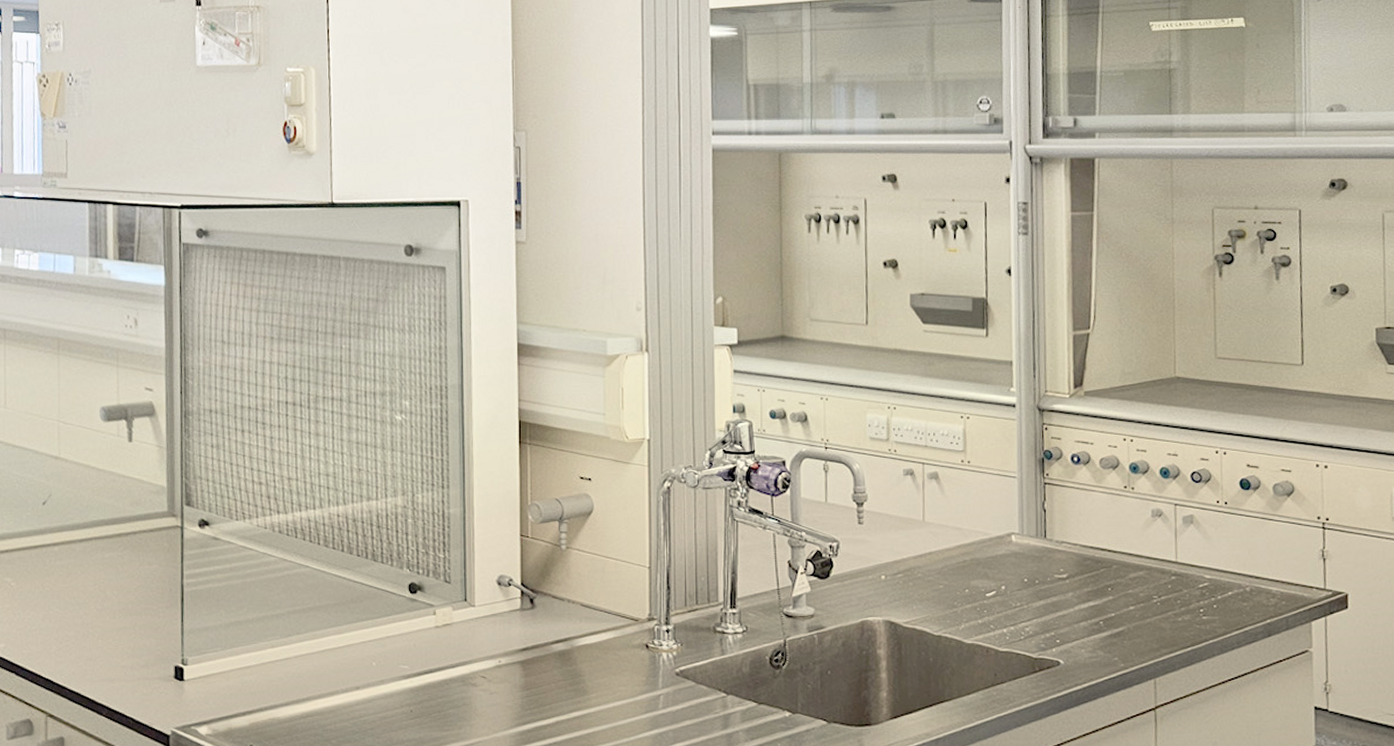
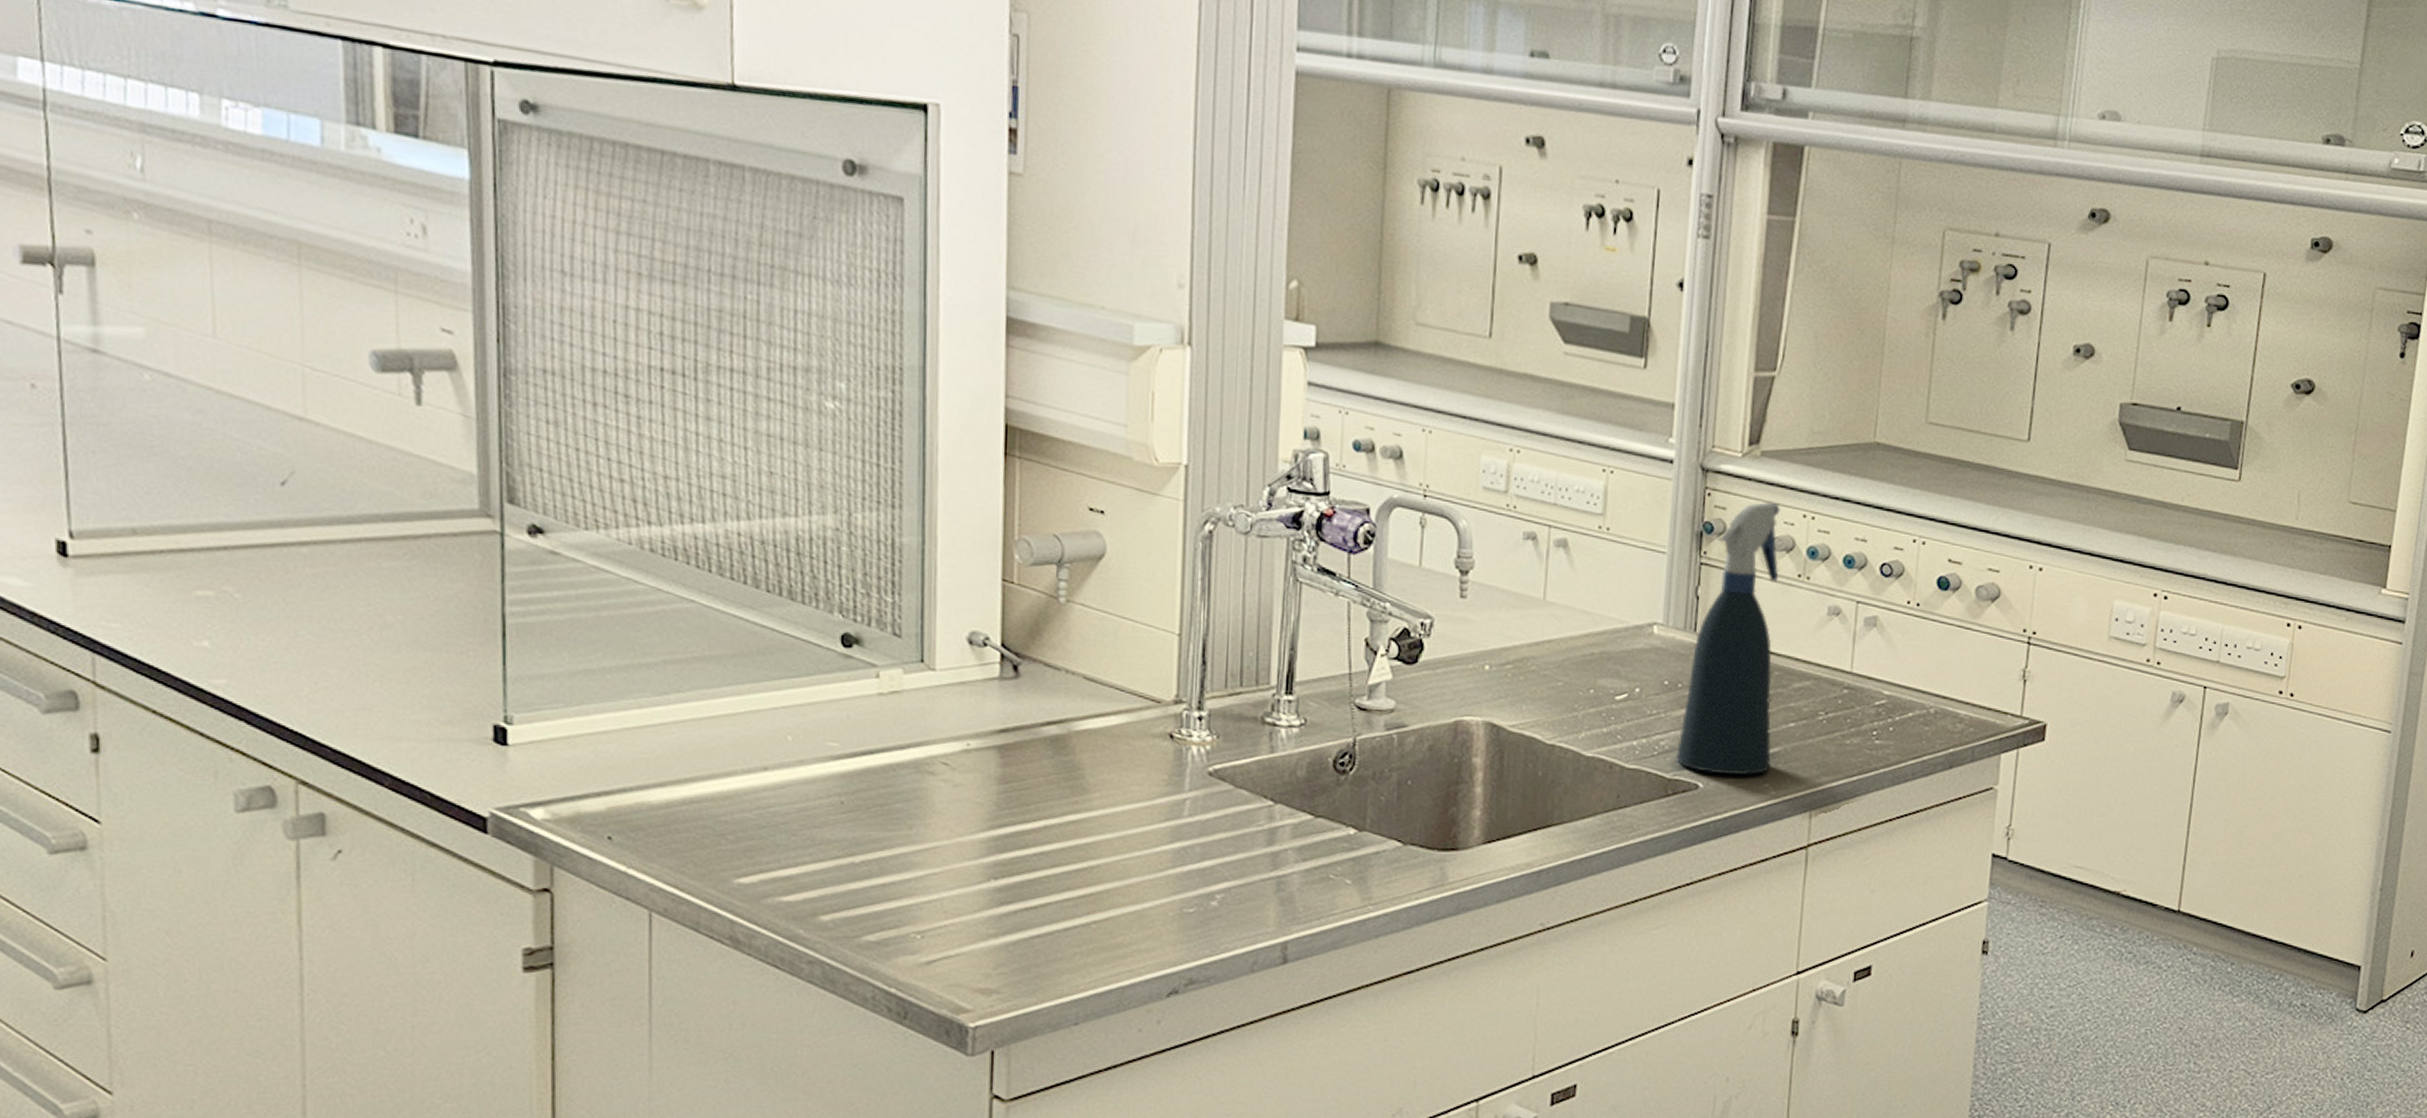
spray bottle: none [1039,430,1117,652] -> present [1676,501,1780,775]

